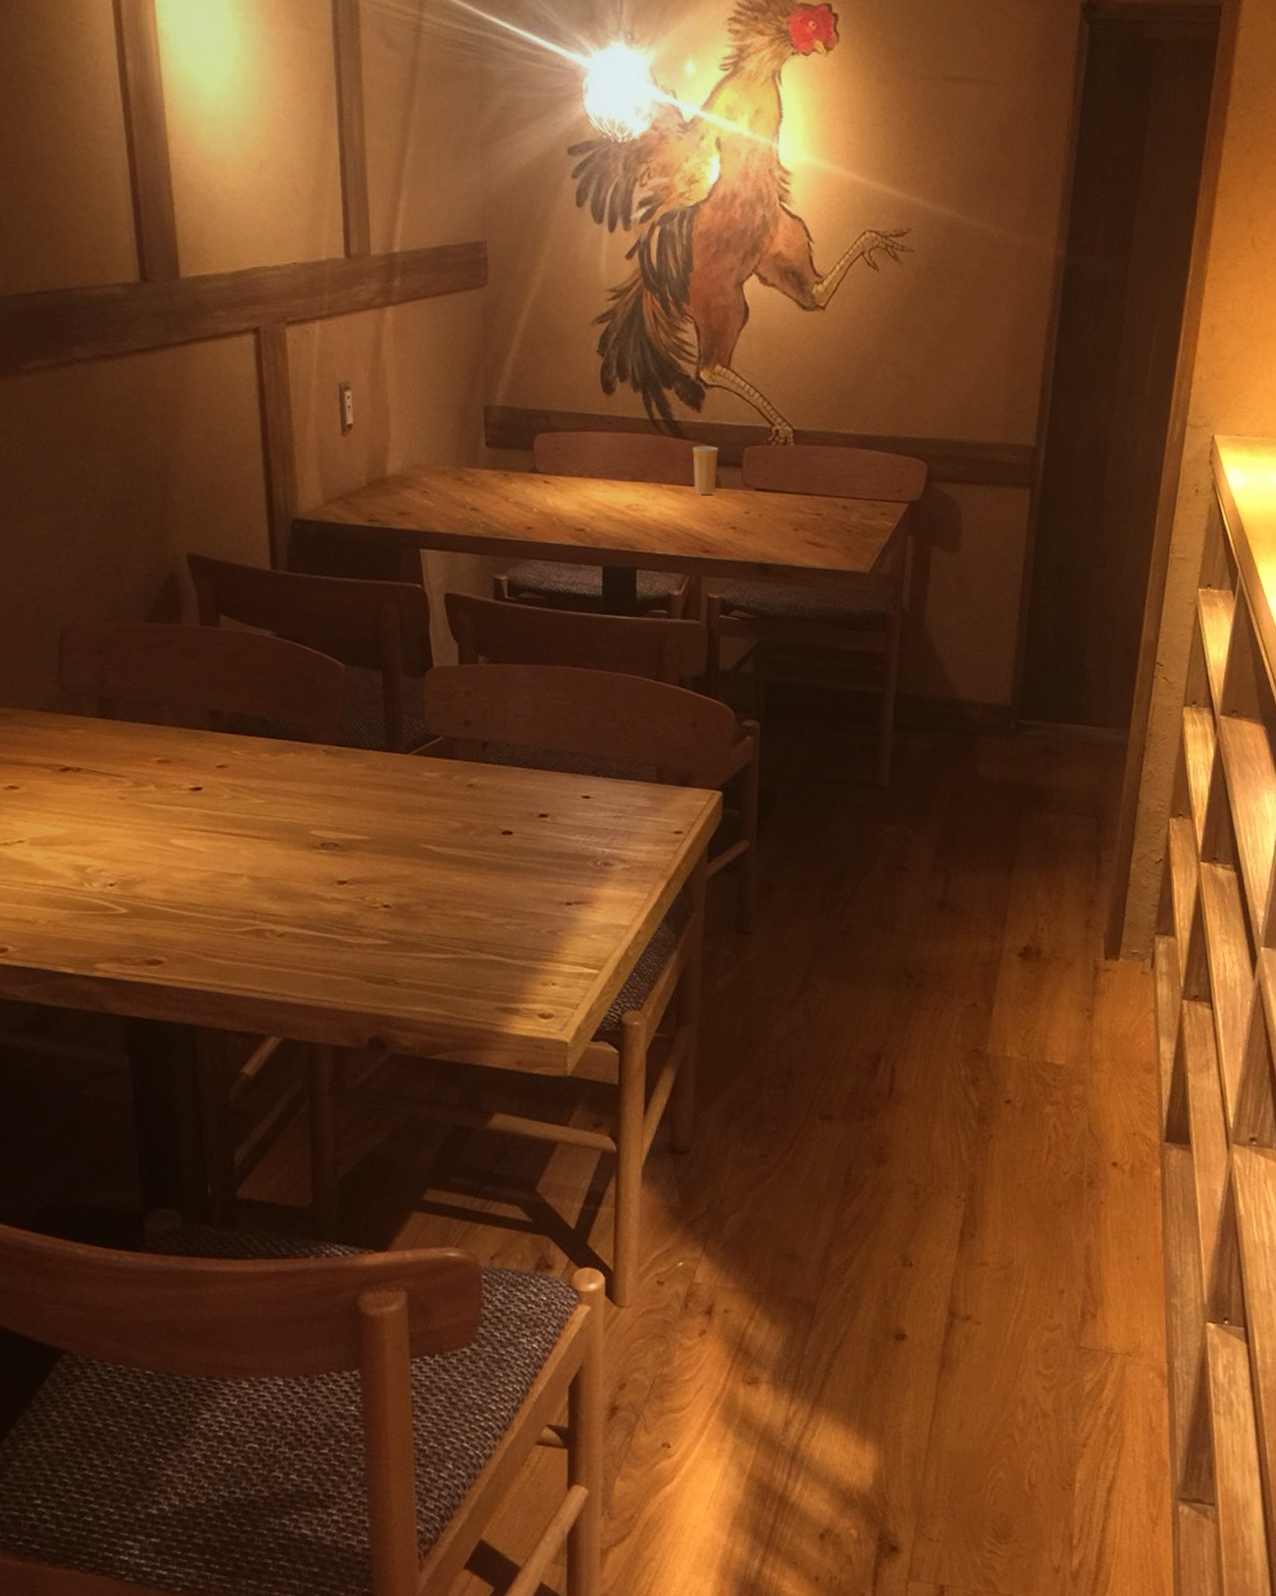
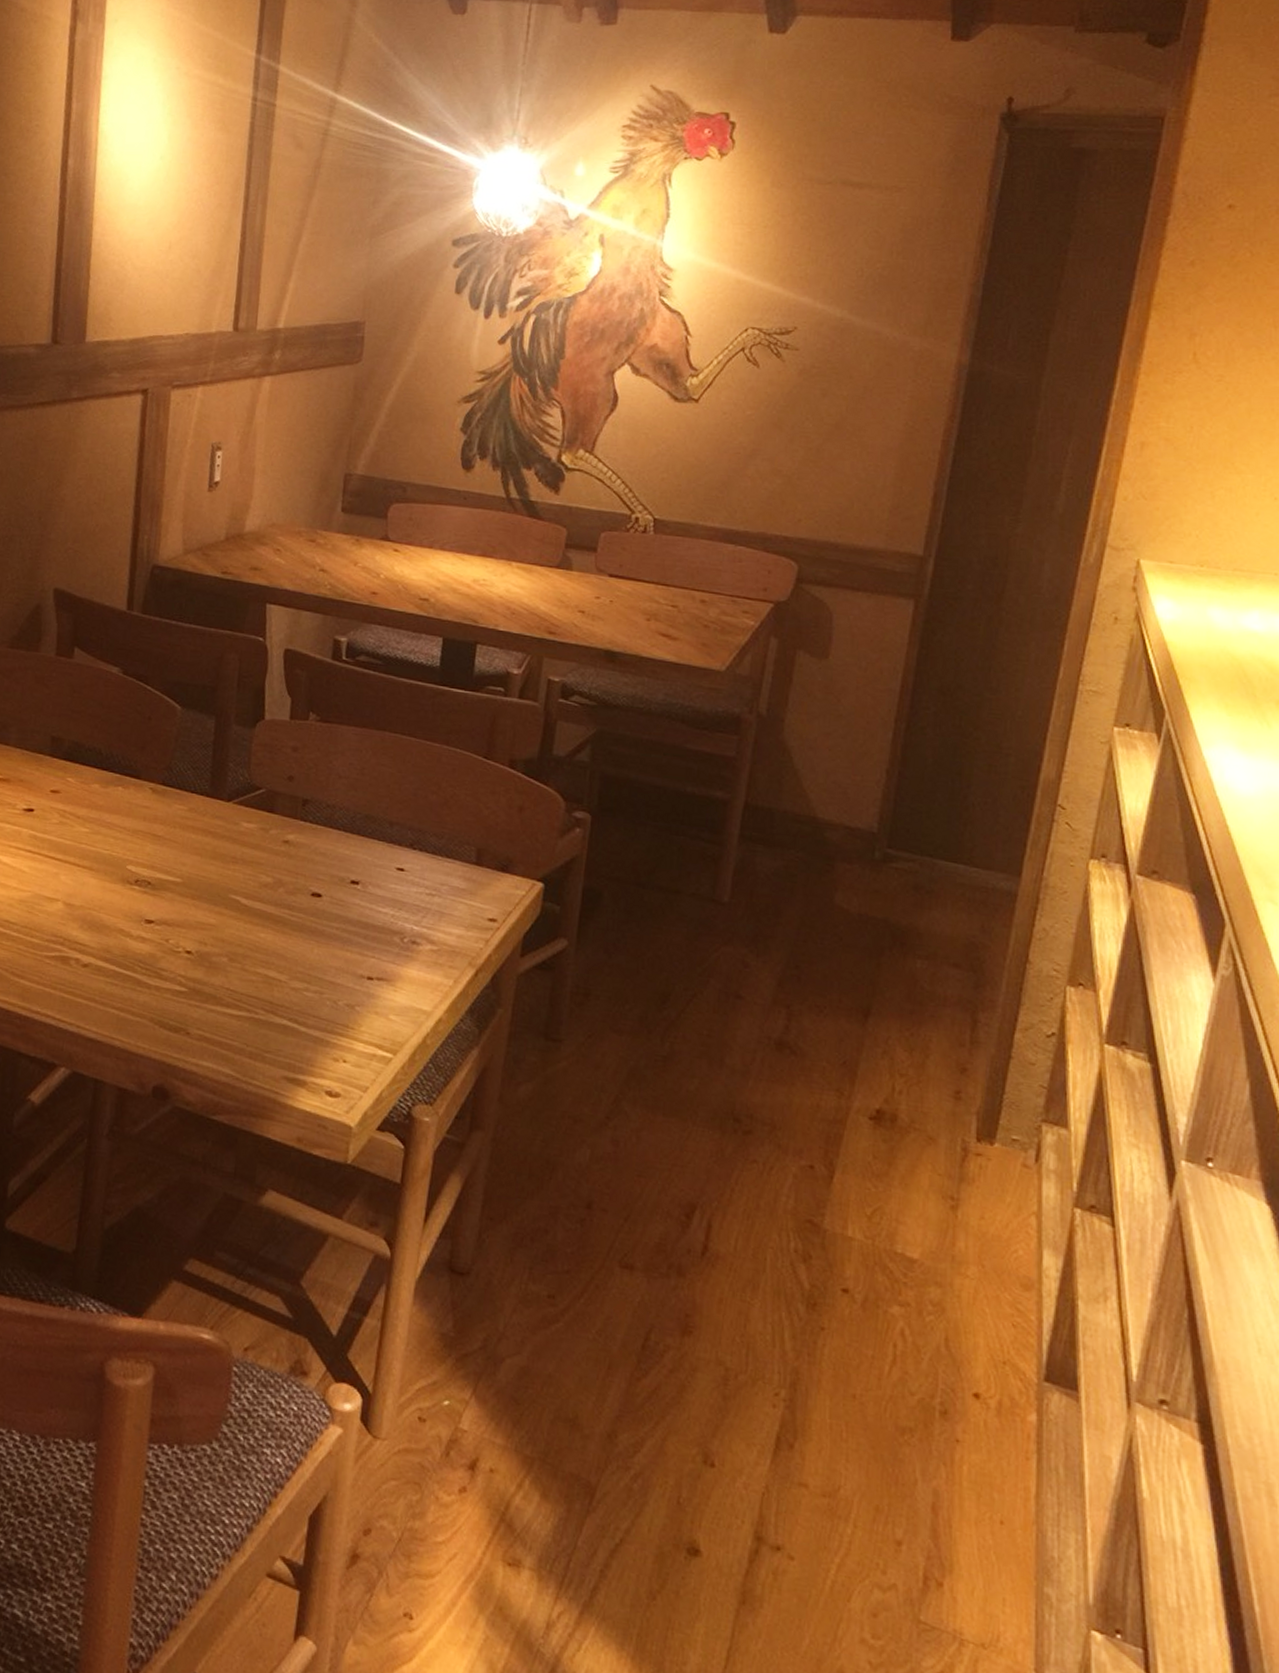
cup: present [692,446,719,495] -> none [544,527,574,576]

